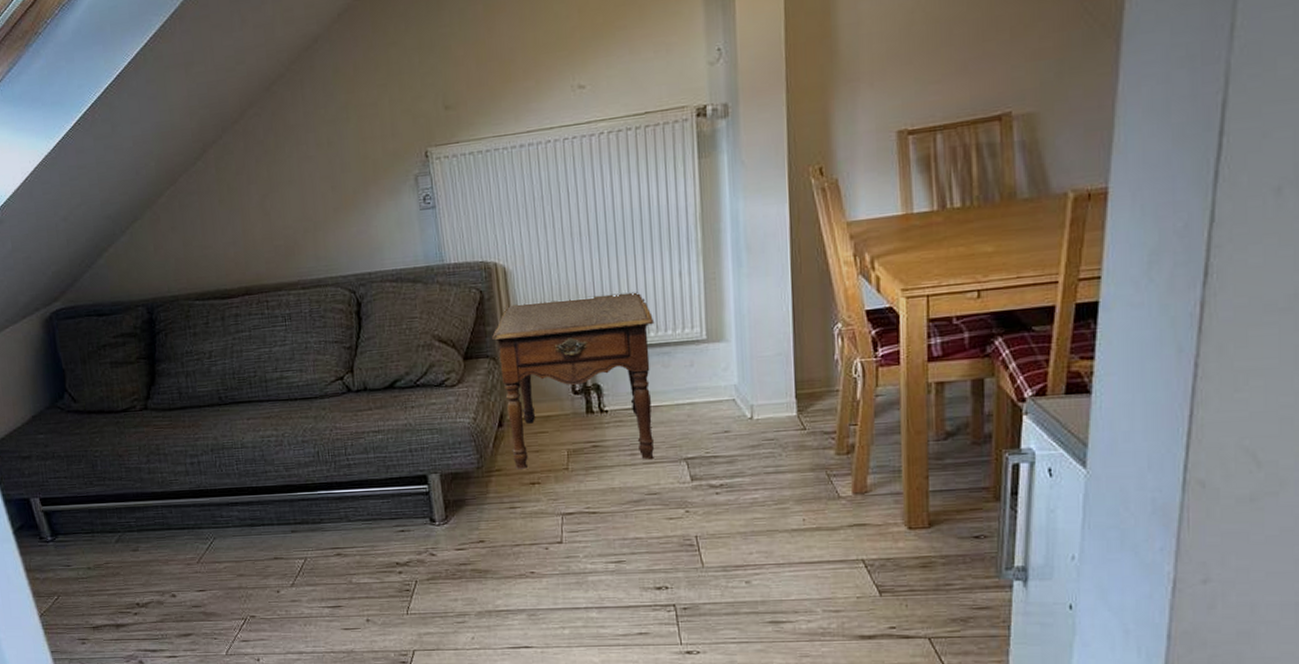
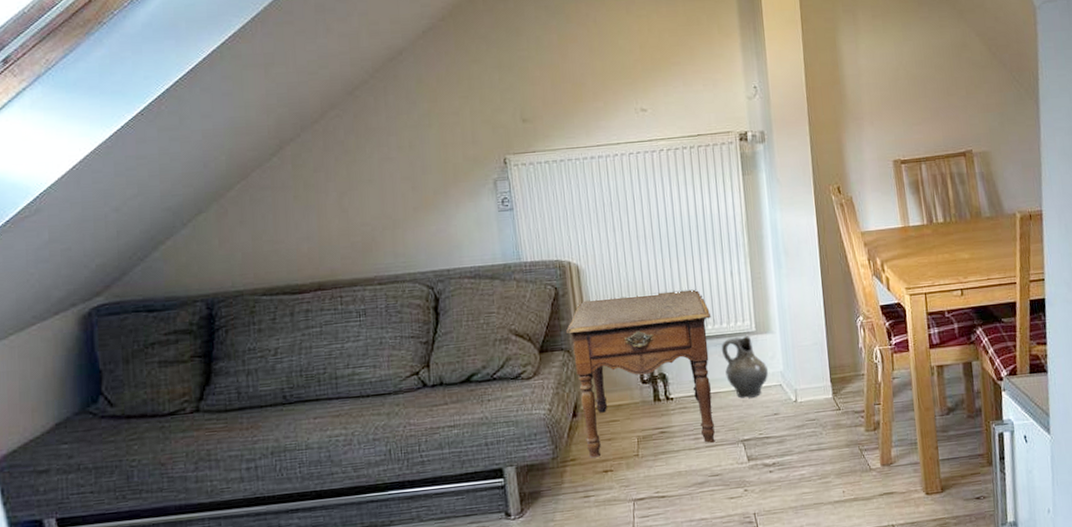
ceramic jug: none [664,344,720,413] -> present [721,335,769,399]

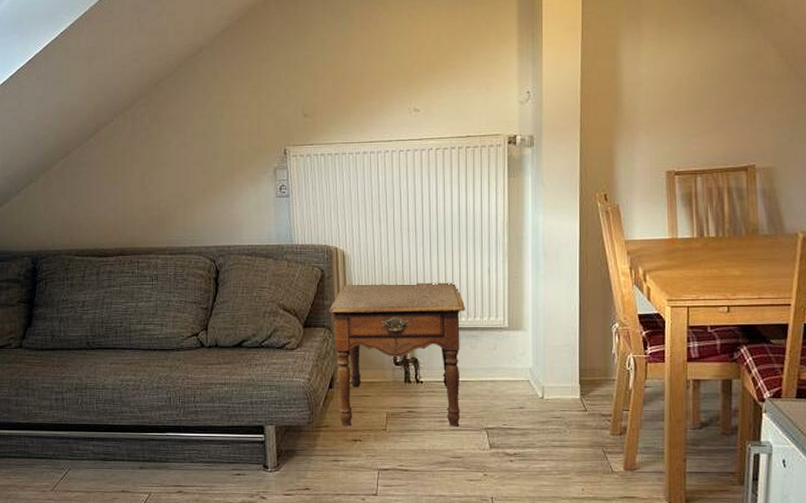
ceramic jug: present [721,335,769,399] -> none [472,331,518,389]

